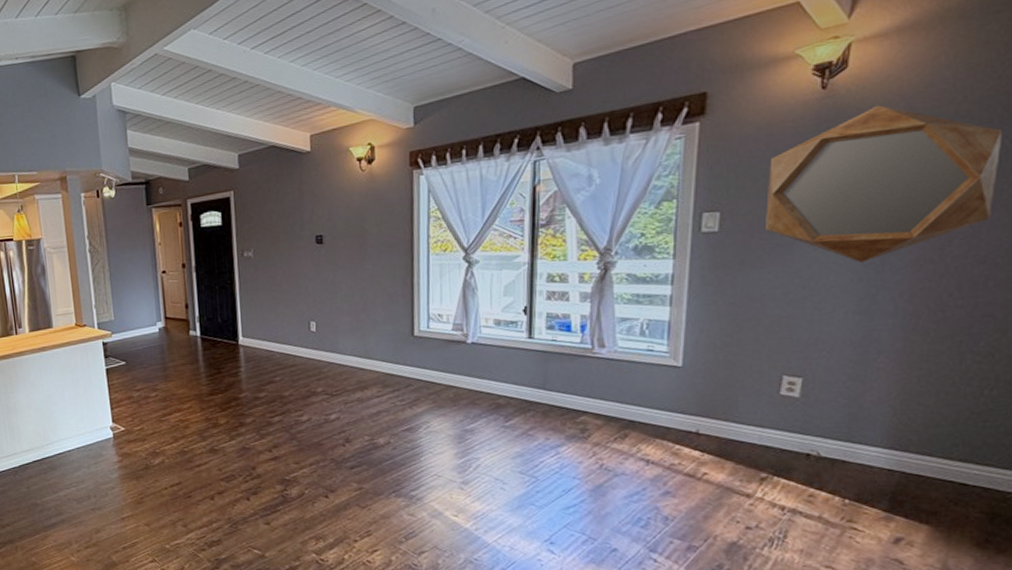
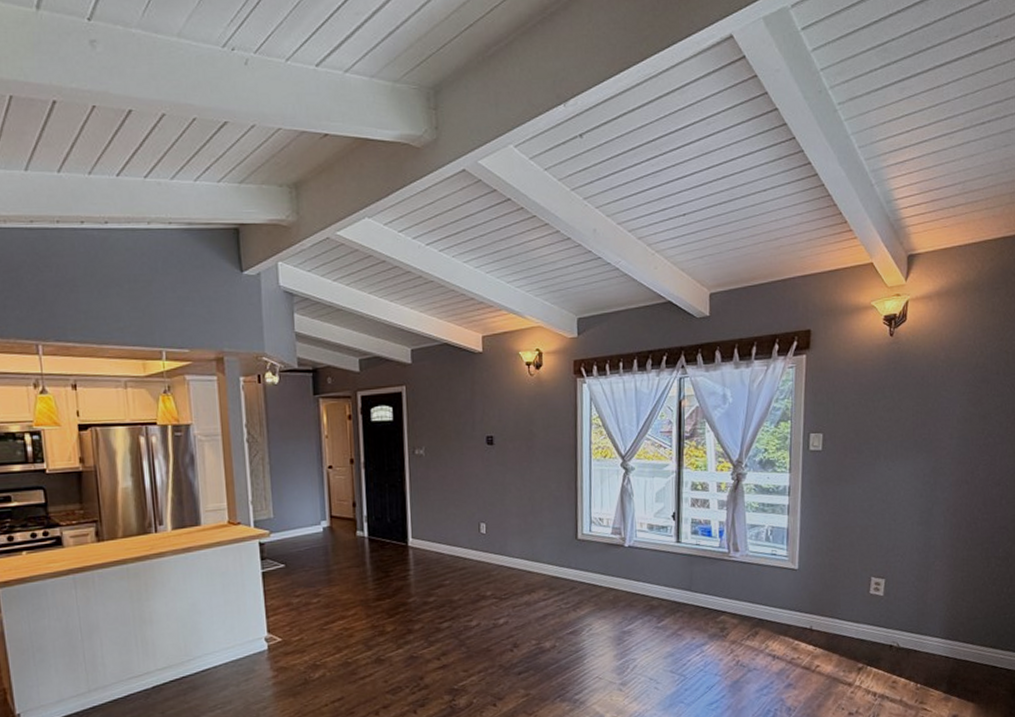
home mirror: present [766,105,1003,263] -> none [855,353,1006,482]

